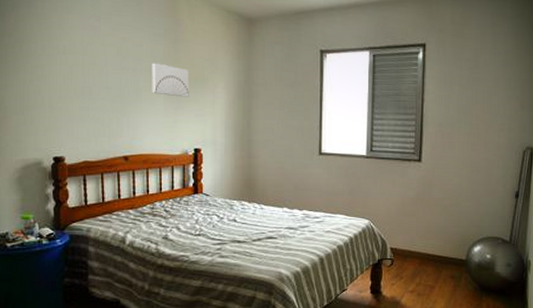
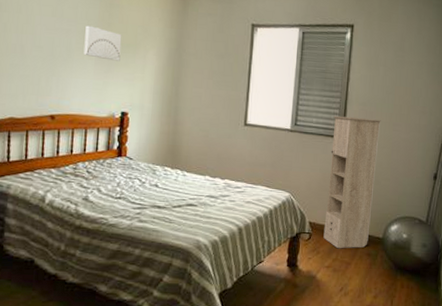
storage cabinet: none [406,139,459,273] -> present [323,115,381,249]

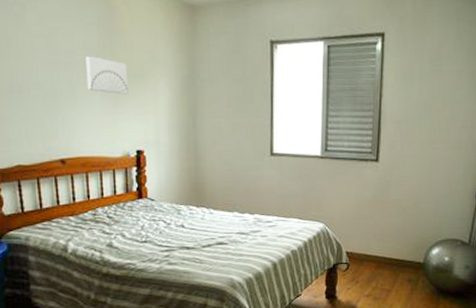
storage cabinet: present [323,115,381,249] -> none [362,137,418,277]

